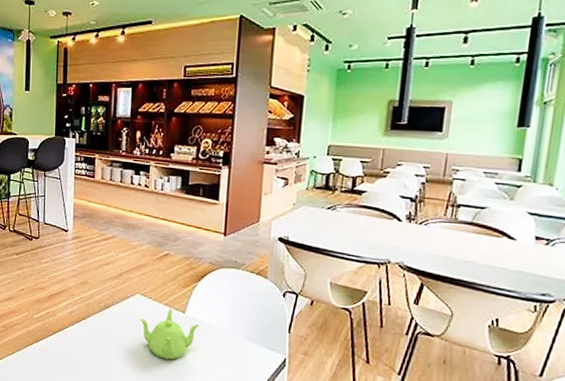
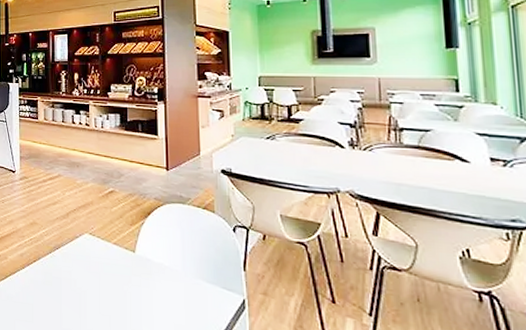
teapot: present [139,308,199,360] -> none [89,247,151,304]

